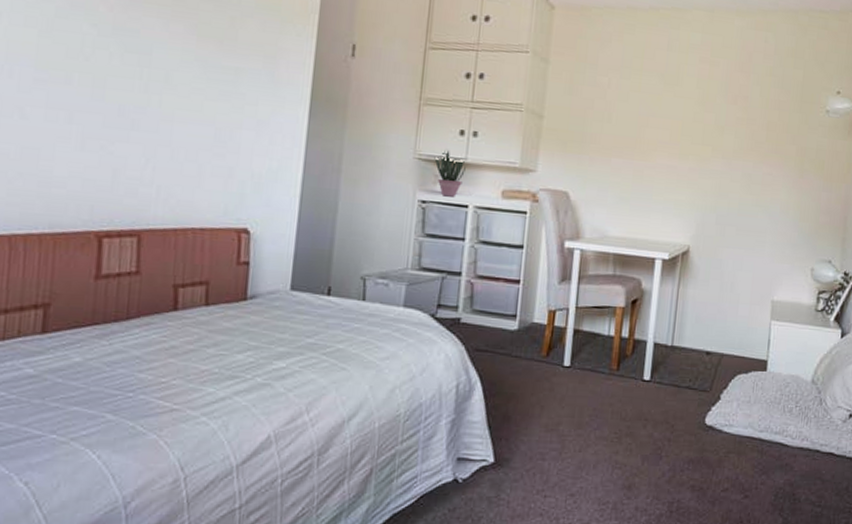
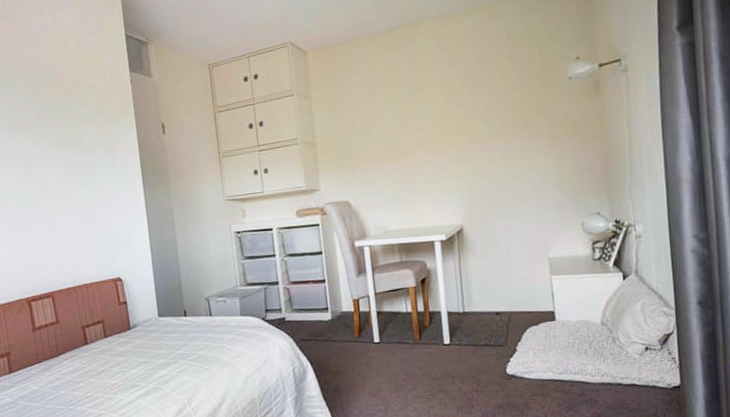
potted plant: present [434,150,467,199] -> none [239,189,265,226]

